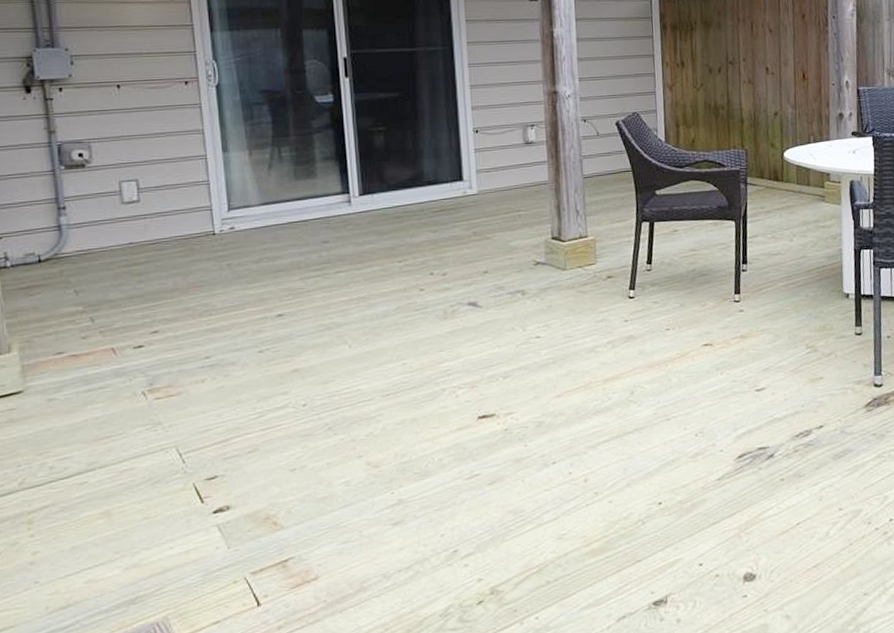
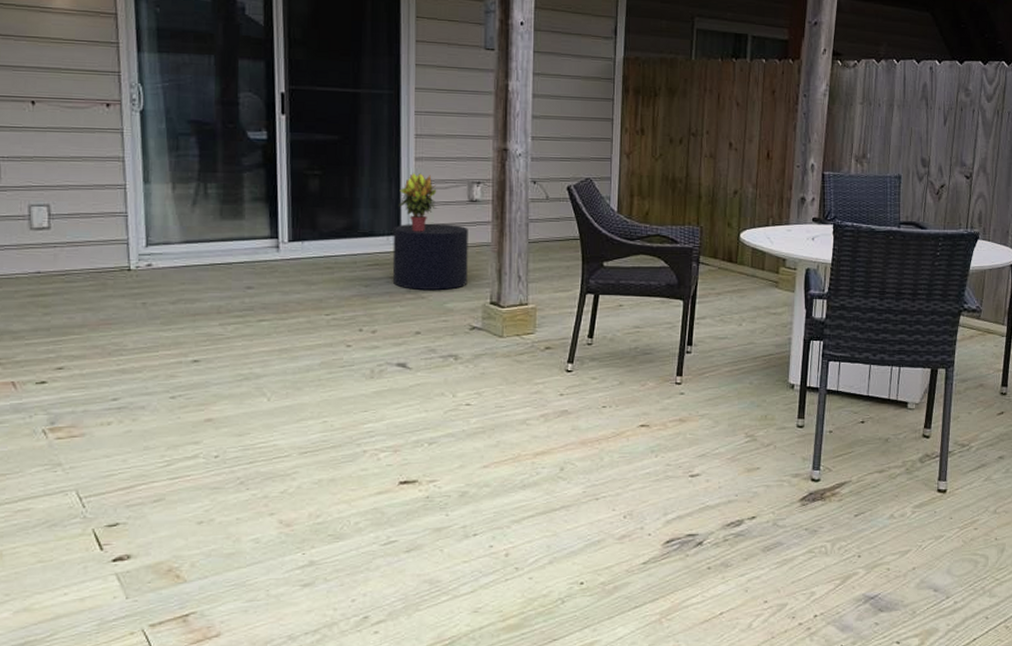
stool: none [456,166,529,231] -> present [392,223,468,290]
potted plant: none [459,120,495,177] -> present [399,172,437,232]

